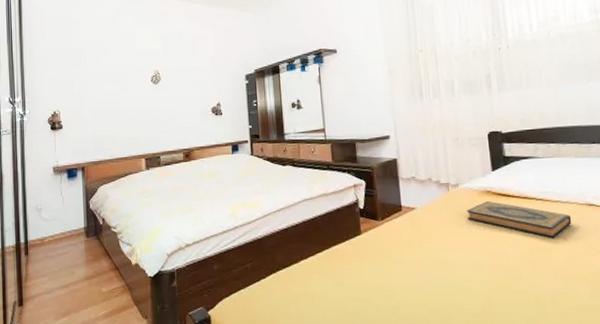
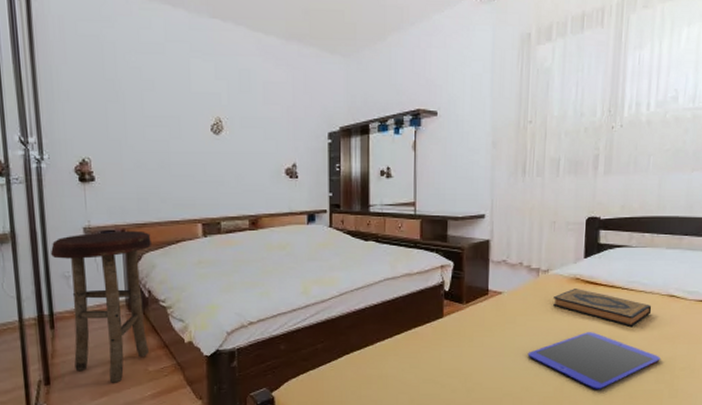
stool: none [27,167,106,304] -> present [50,230,153,383]
tablet: none [449,245,592,307] -> present [527,332,660,390]

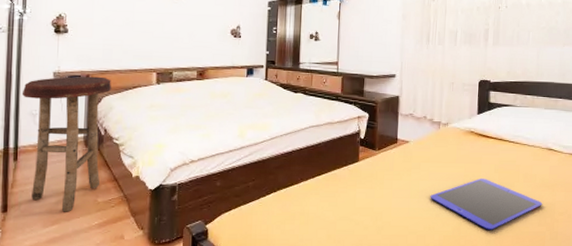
hardback book: present [553,289,652,327] -> none [452,140,534,175]

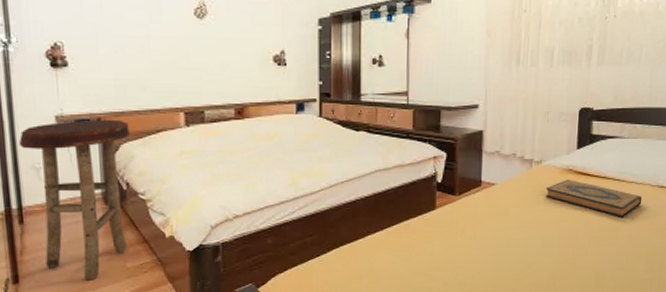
tablet: present [430,178,542,231] -> none [520,223,650,281]
hardback book: none [452,140,534,175] -> present [546,180,642,217]

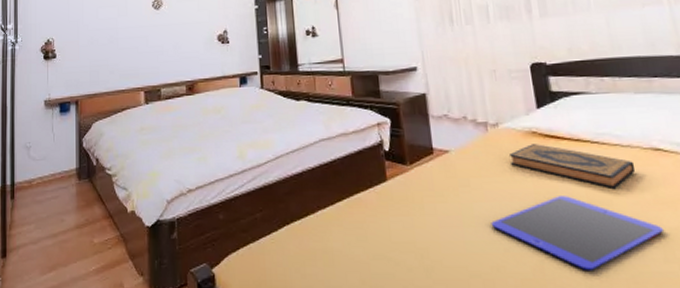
stool: present [18,119,131,281] -> none [16,101,101,256]
tablet: none [520,223,650,281] -> present [491,196,663,272]

